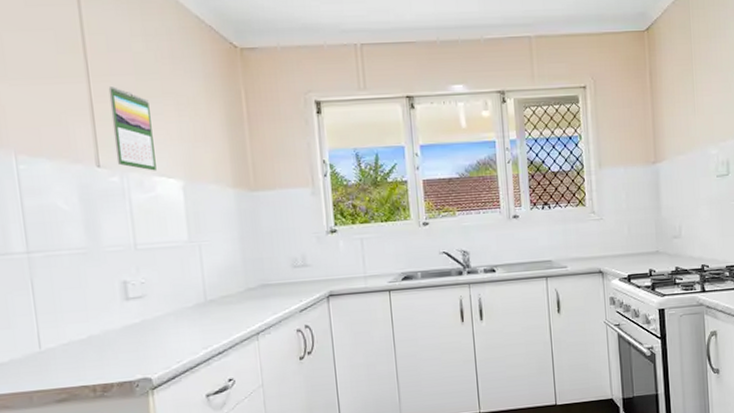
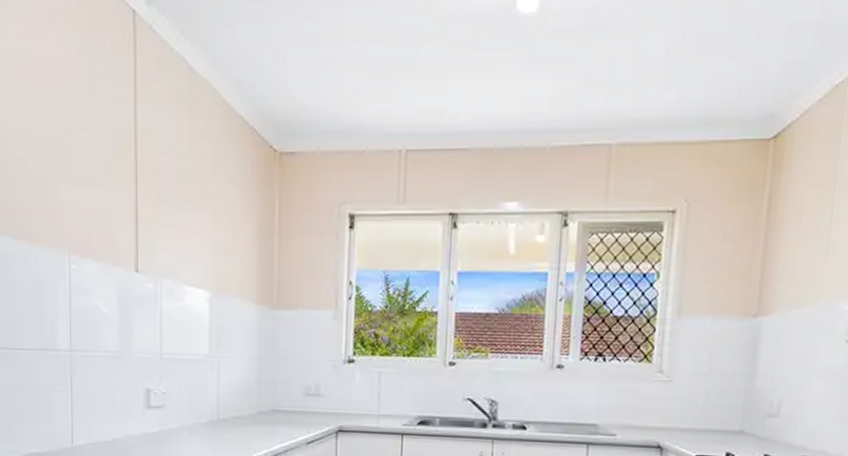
calendar: present [108,85,157,171] -> none [153,189,187,280]

